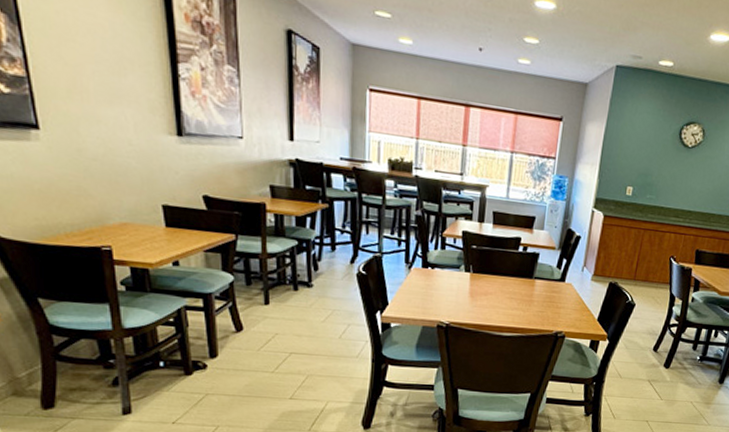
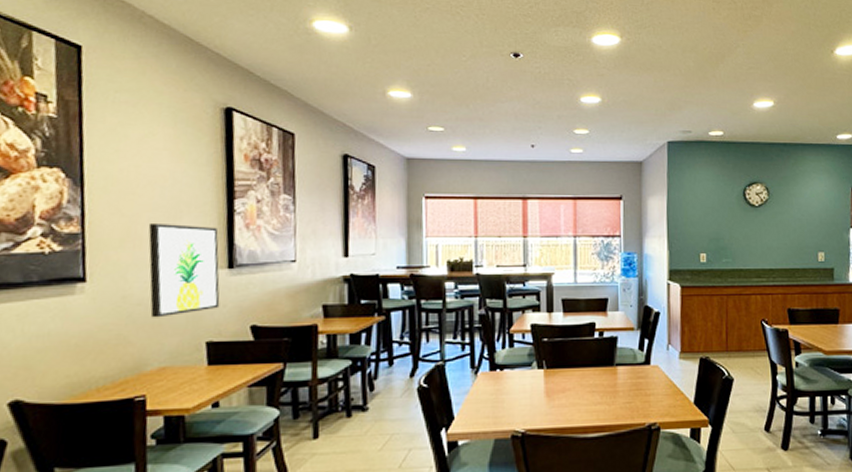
wall art: none [93,76,172,176] -> present [148,222,220,318]

